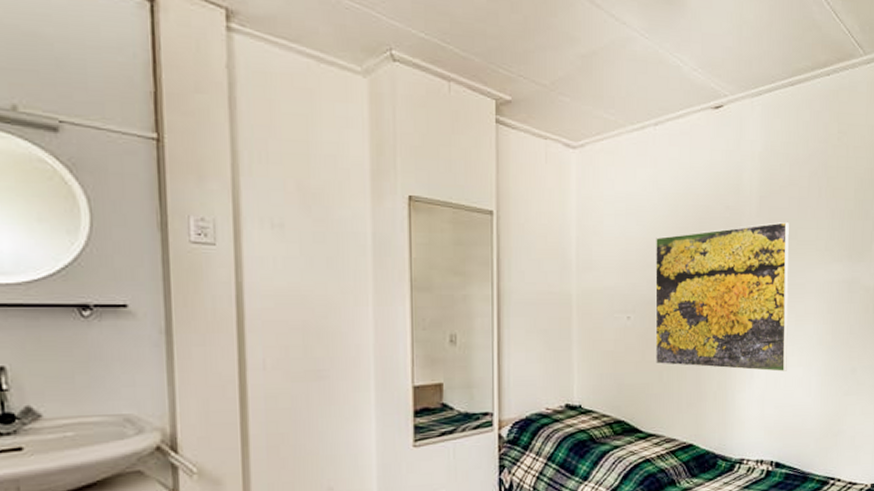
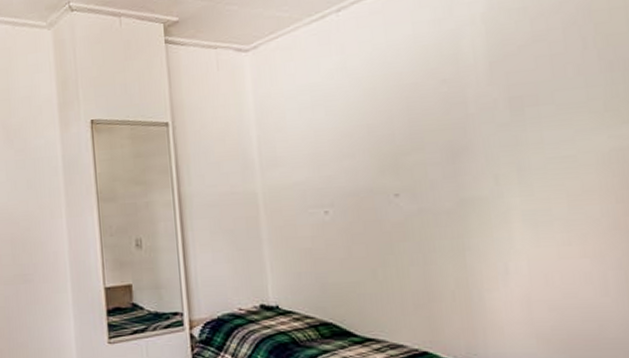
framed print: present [655,221,789,372] -> none [351,84,562,266]

